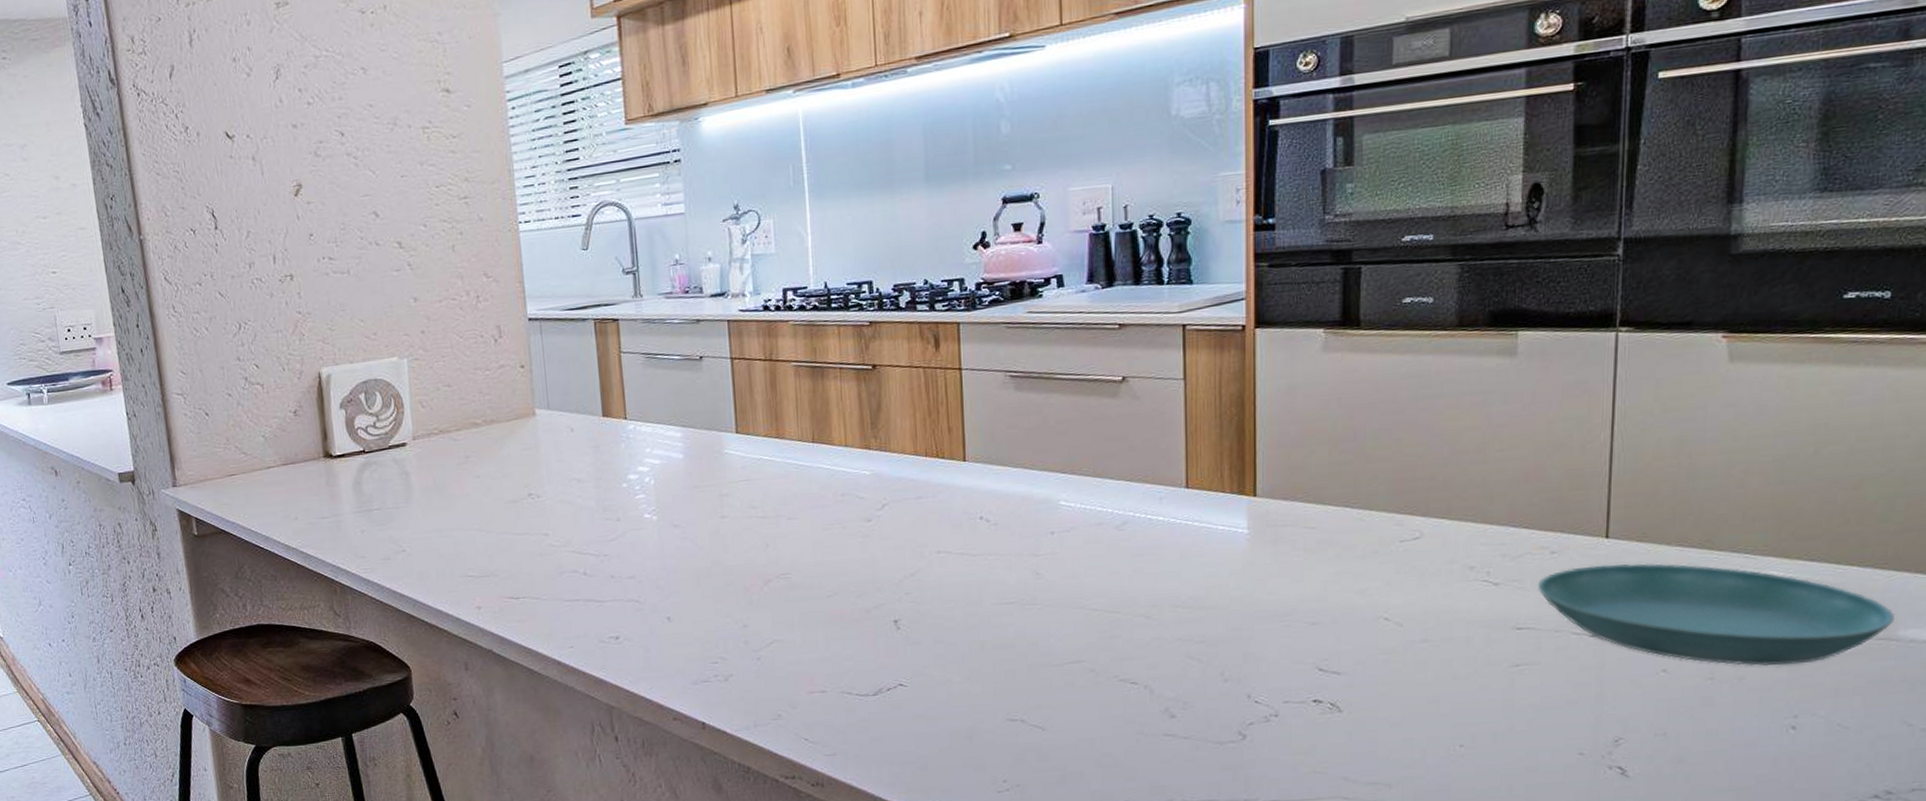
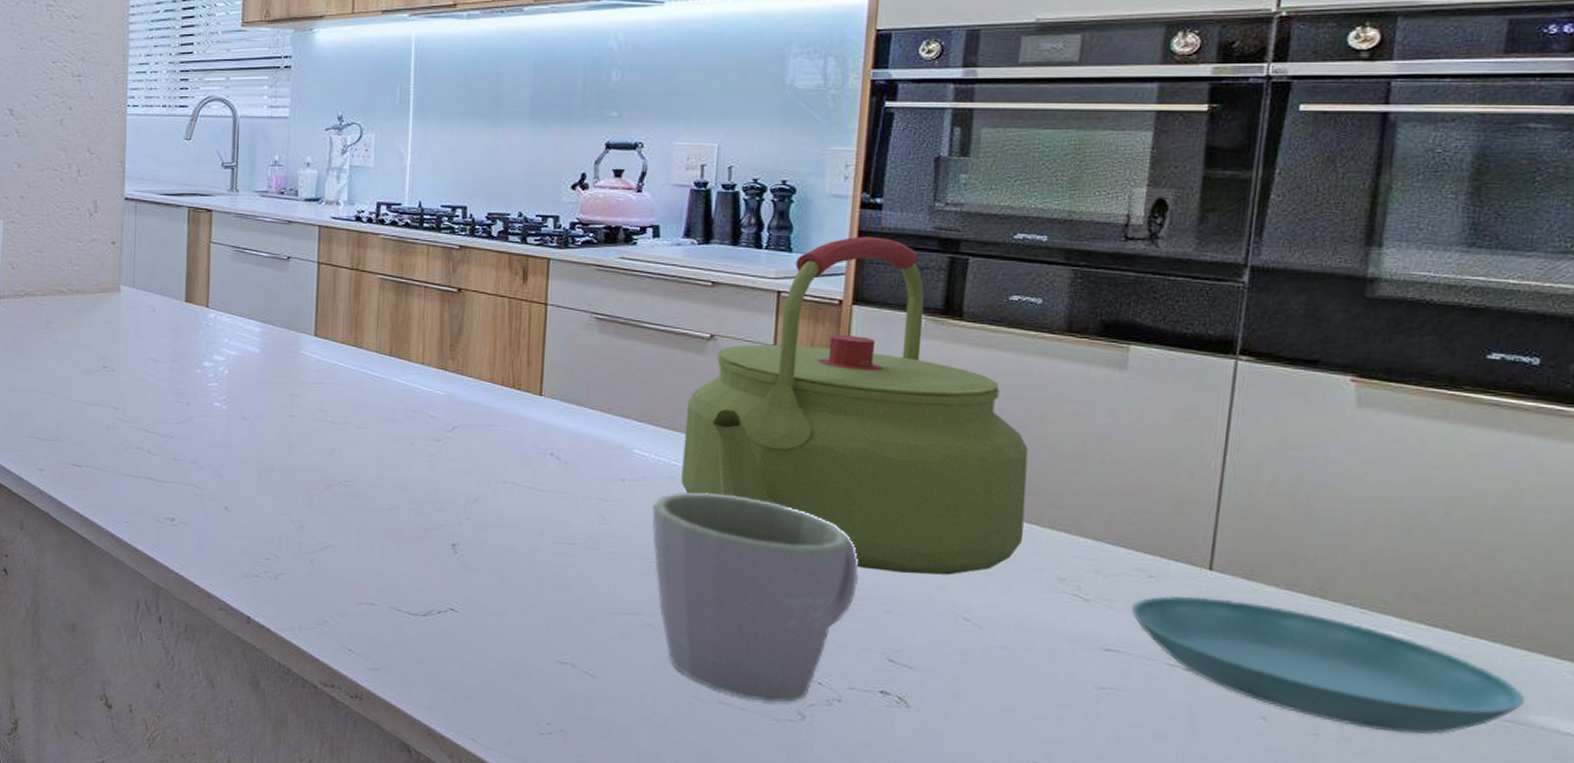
mug: none [1083,532,1283,727] -> present [652,492,859,703]
kettle: none [1106,257,1434,585] -> present [681,236,1029,575]

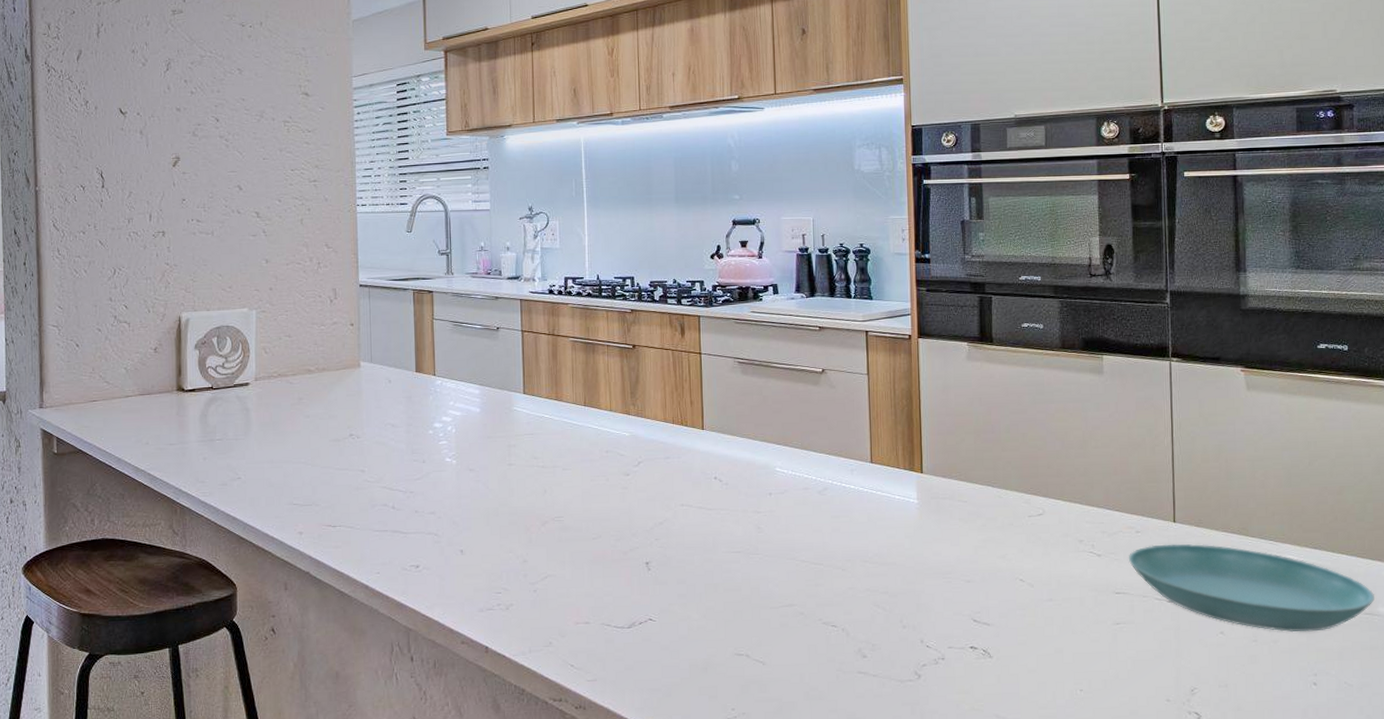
mug: present [652,492,859,703] -> none [794,498,945,667]
kettle: present [681,236,1029,575] -> none [811,284,1052,549]

